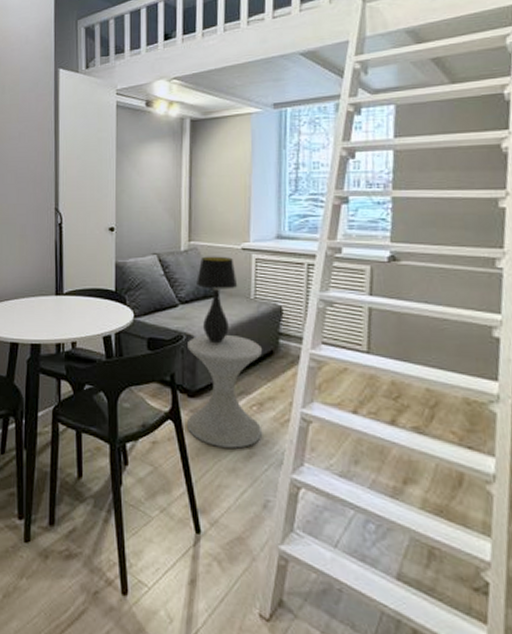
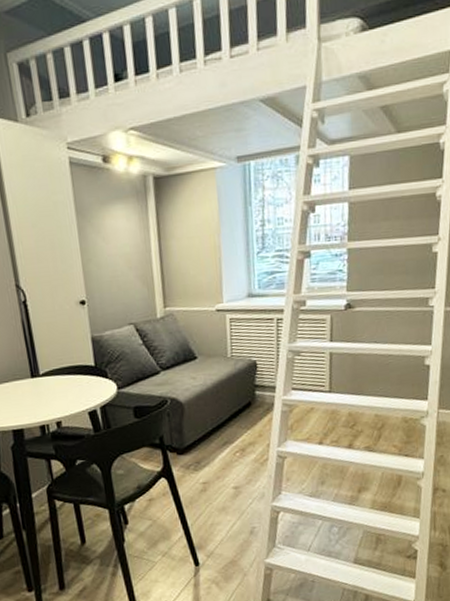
side table: present [188,335,263,449] -> none [172,393,245,493]
table lamp: present [197,256,238,343] -> none [175,319,215,403]

